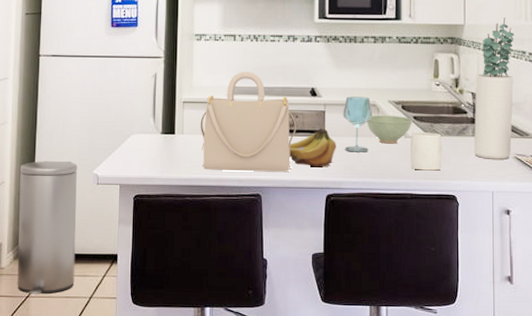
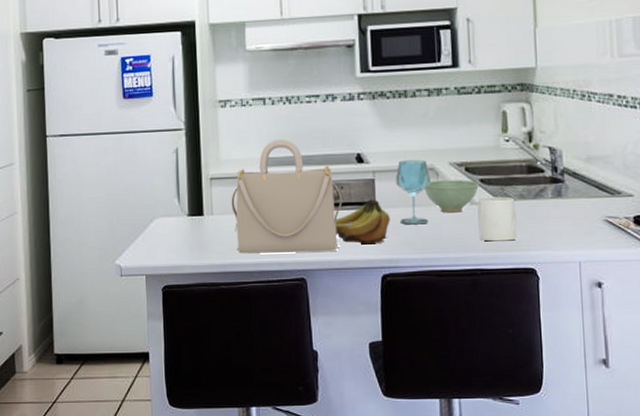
pedal bin: present [17,160,77,294] -> none [35,252,104,399]
vase: present [473,17,514,159] -> none [552,55,601,224]

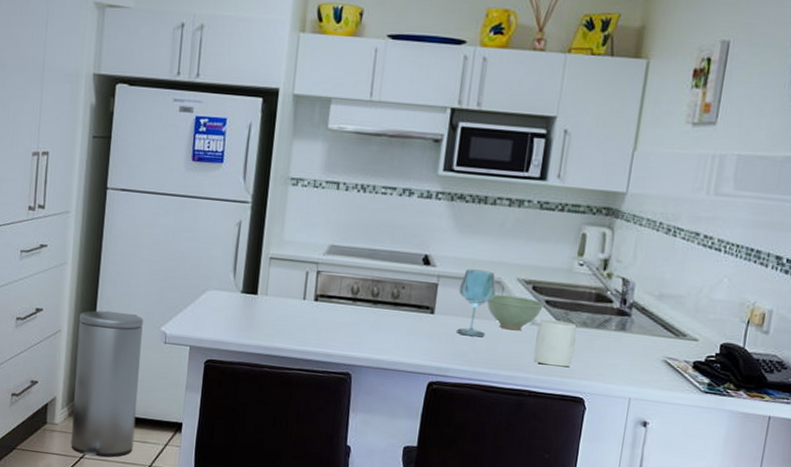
pedal bin: none [35,252,104,399] -> present [71,310,143,458]
handbag: present [231,139,342,254] -> none [286,227,402,351]
fruit: present [335,199,390,245] -> none [389,304,447,350]

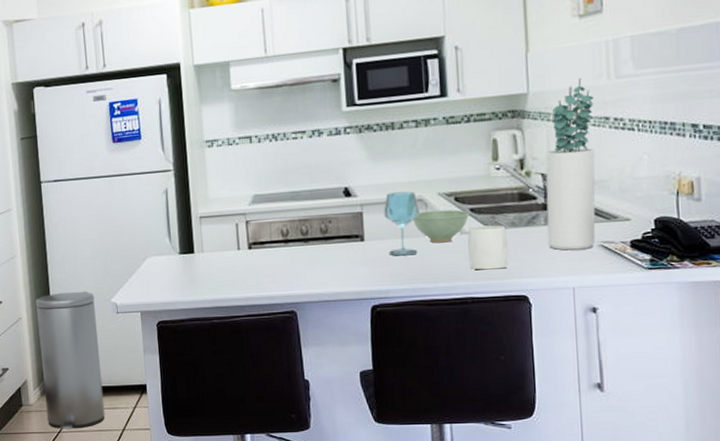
vase: none [613,188,689,362] -> present [545,78,596,251]

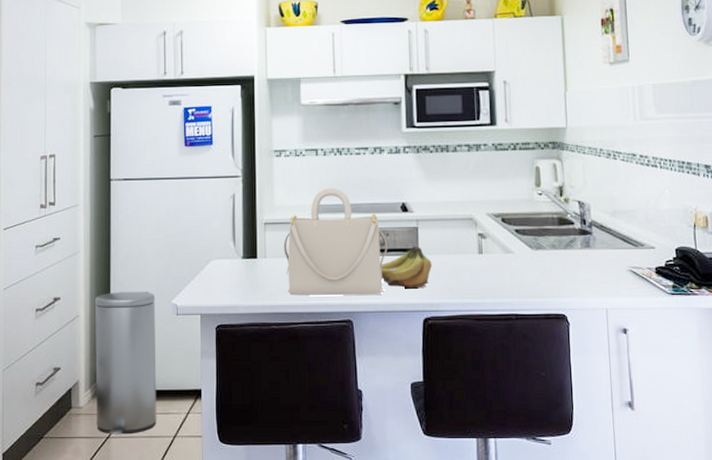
handbag: none [220,176,331,289] -> present [283,188,388,296]
fruit: none [324,232,379,277] -> present [381,246,432,289]
wine glass: present [384,191,419,256] -> none [437,210,470,271]
bowl: present [413,209,469,243] -> none [464,229,514,261]
mug: present [467,225,509,270] -> none [513,246,549,288]
vase: present [545,78,596,251] -> none [581,117,625,273]

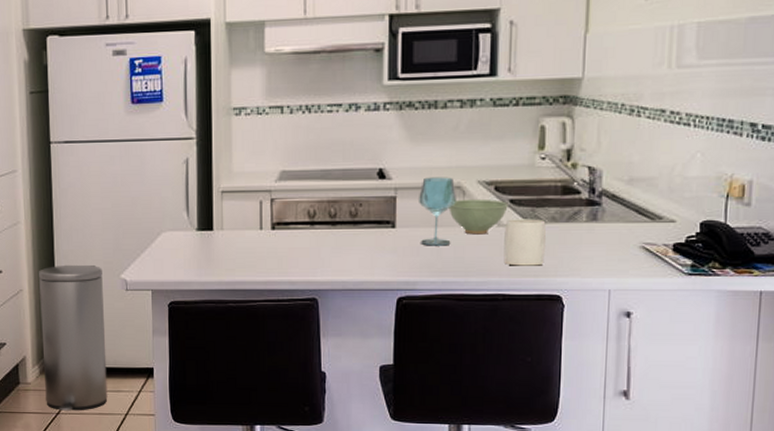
handbag: present [283,188,388,296] -> none [243,151,360,272]
fruit: present [381,246,432,289] -> none [351,218,410,265]
wine glass: none [437,210,470,271] -> present [419,177,456,246]
bowl: none [464,229,514,261] -> present [449,199,508,235]
mug: none [513,246,549,288] -> present [503,219,547,266]

